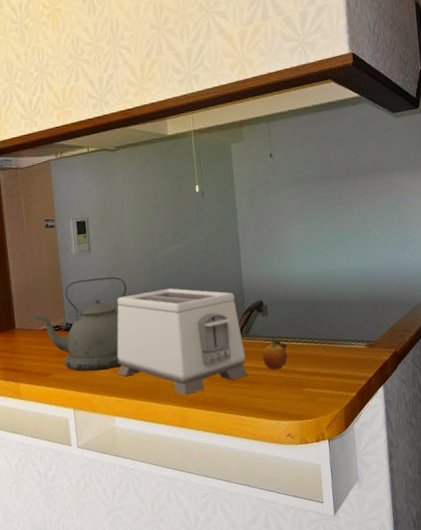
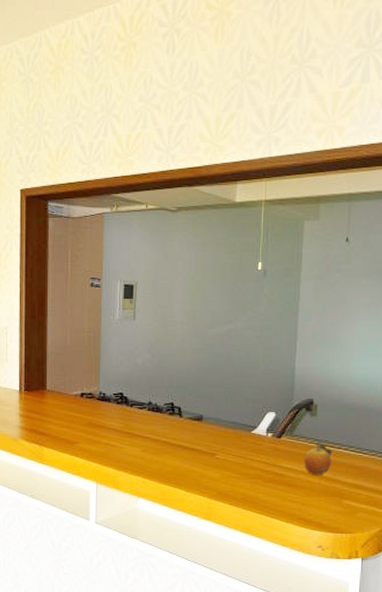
kettle: present [35,277,127,372] -> none [68,348,168,447]
toaster: present [117,288,248,396] -> none [147,371,286,488]

